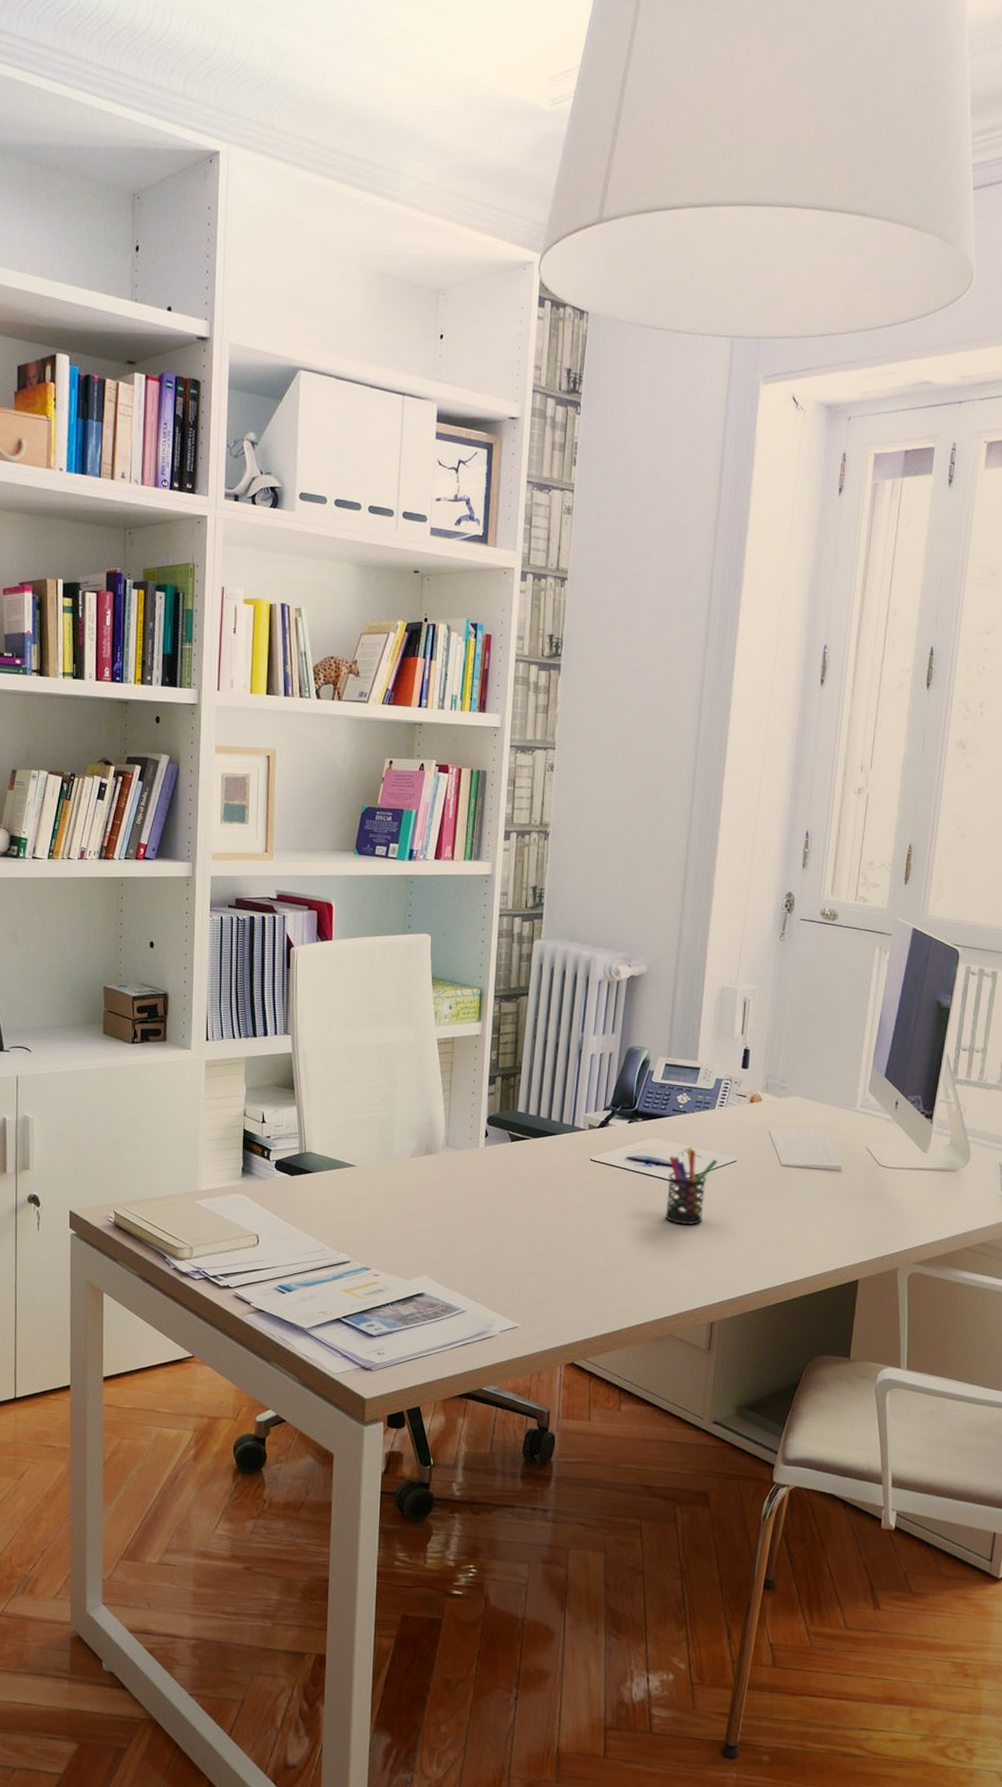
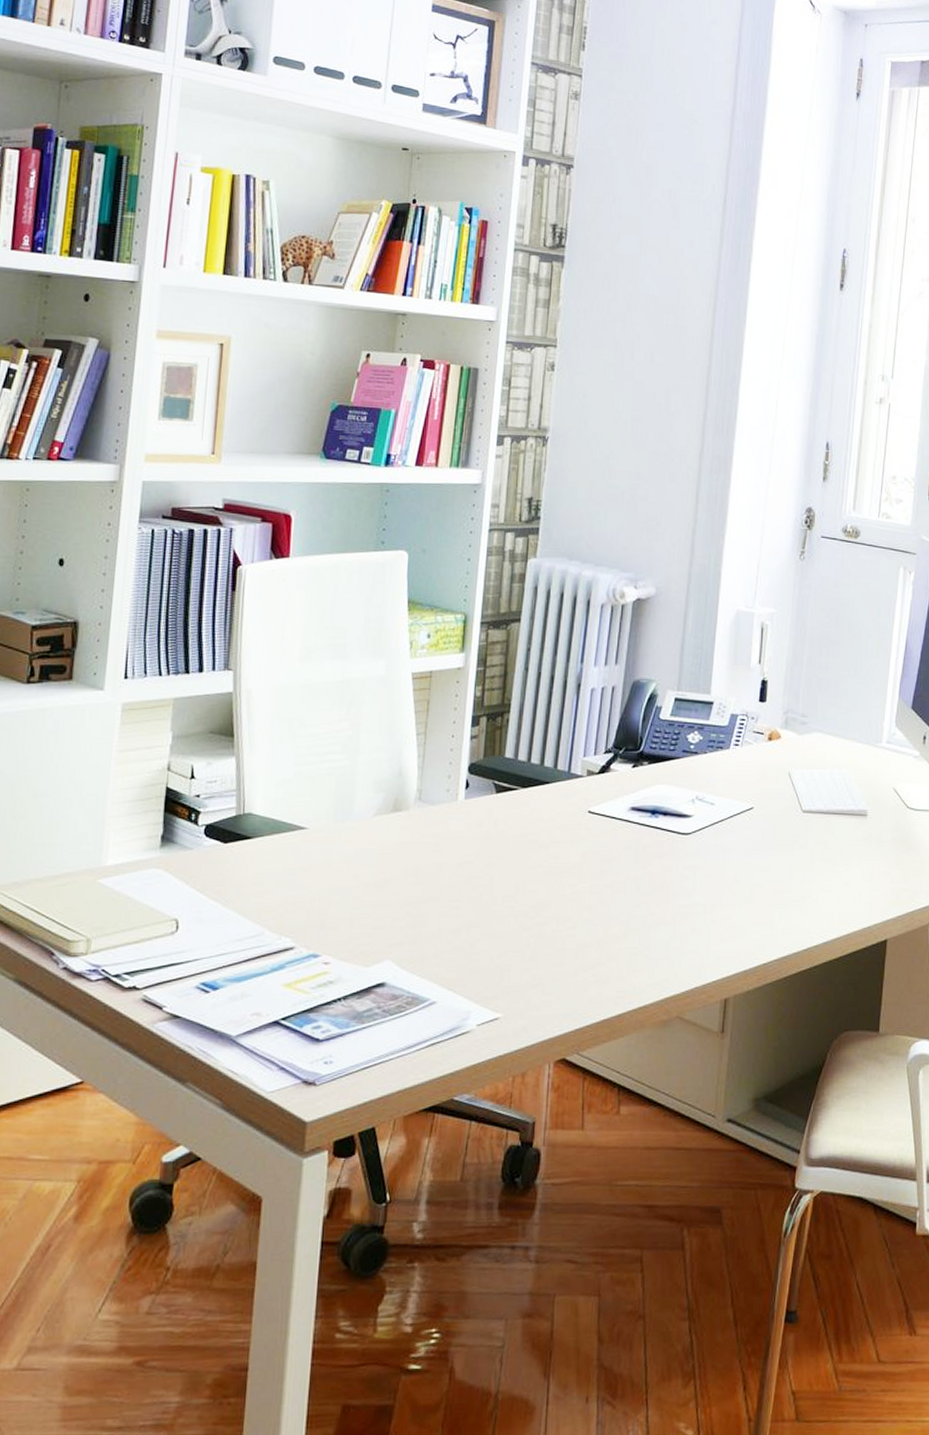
pen holder: present [665,1147,718,1226] -> none [673,794,733,885]

